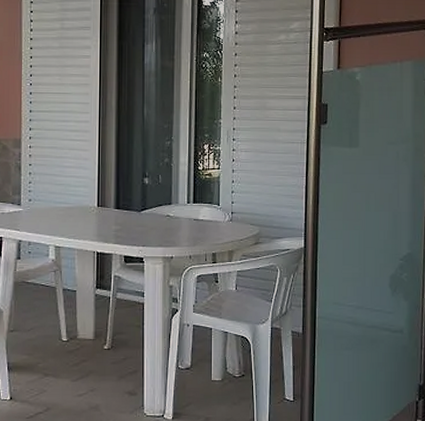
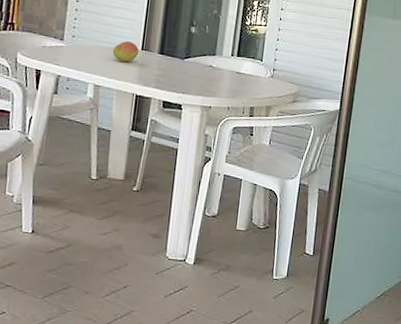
fruit: none [70,199,96,220] -> present [113,41,139,62]

